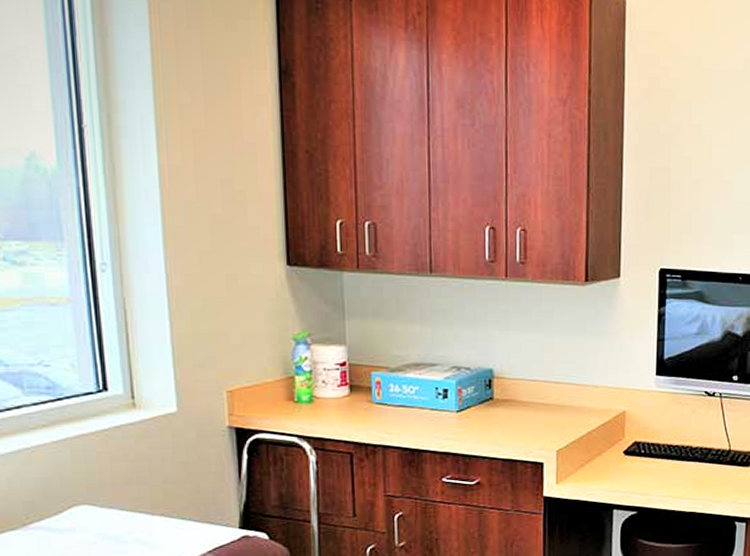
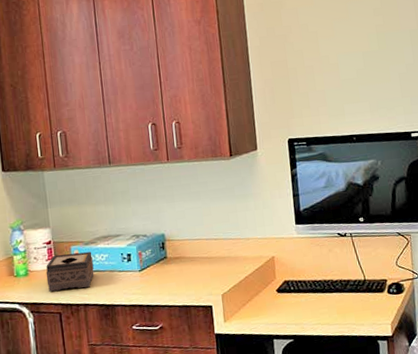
tissue box: none [336,380,399,426] -> present [46,251,94,292]

